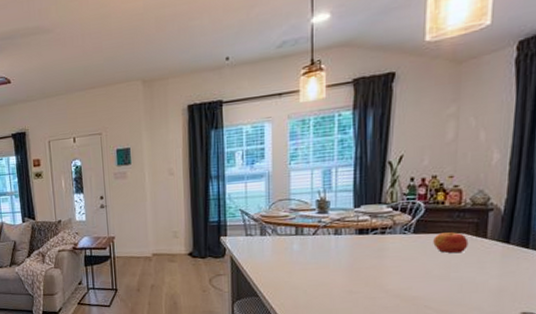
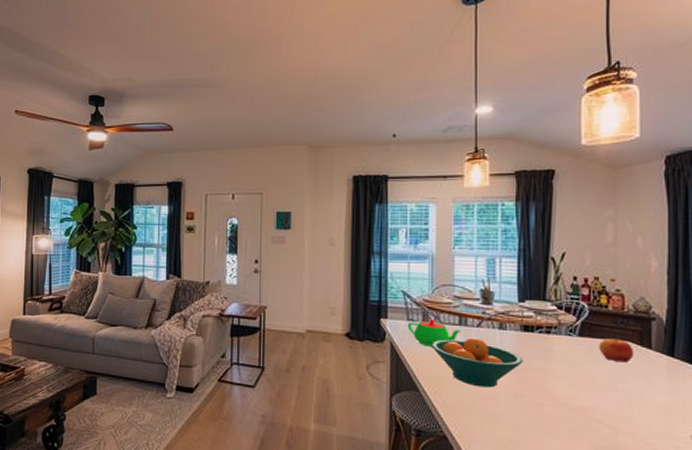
teapot: none [246,232,298,257] -> present [407,319,462,347]
fruit bowl: none [269,245,358,288] -> present [431,337,523,388]

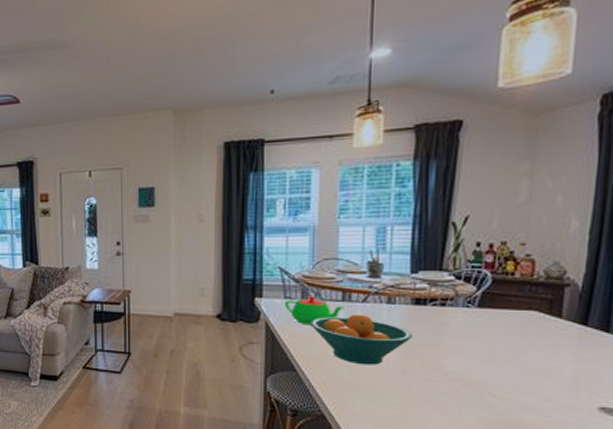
apple: present [599,338,634,363] -> none [500,307,541,334]

